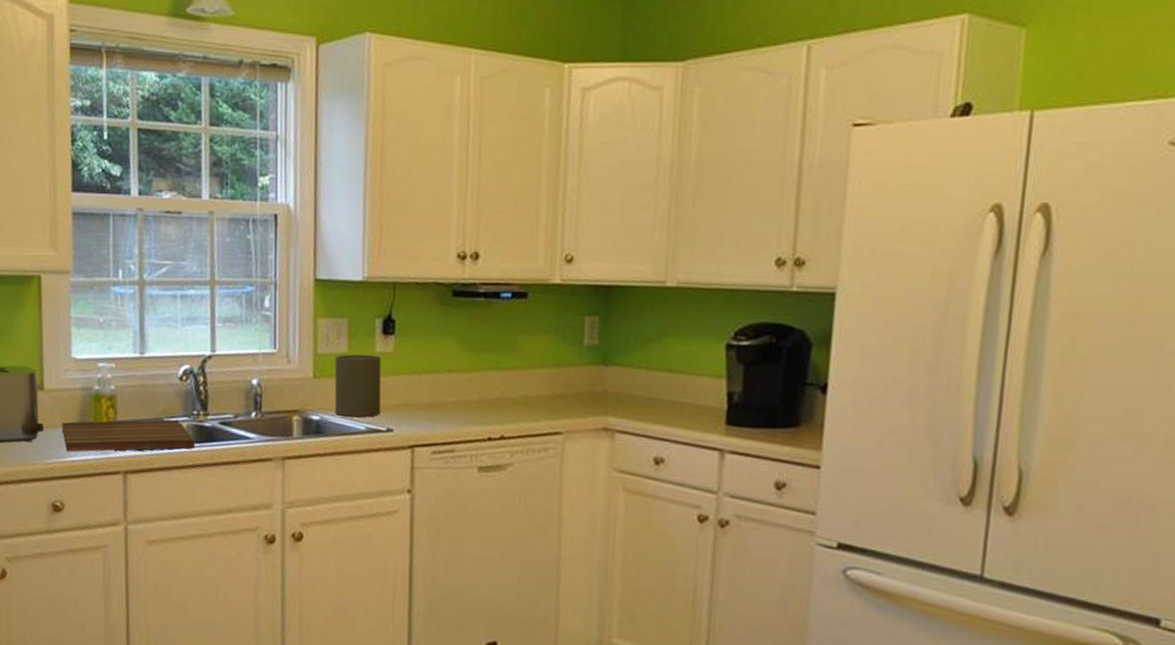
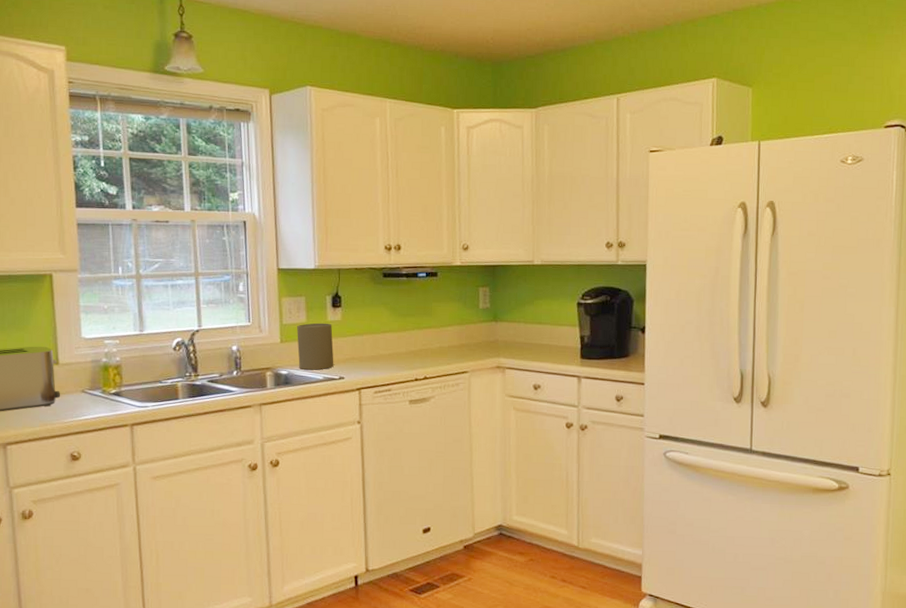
cutting board: present [62,419,196,453] -> none [76,380,189,412]

